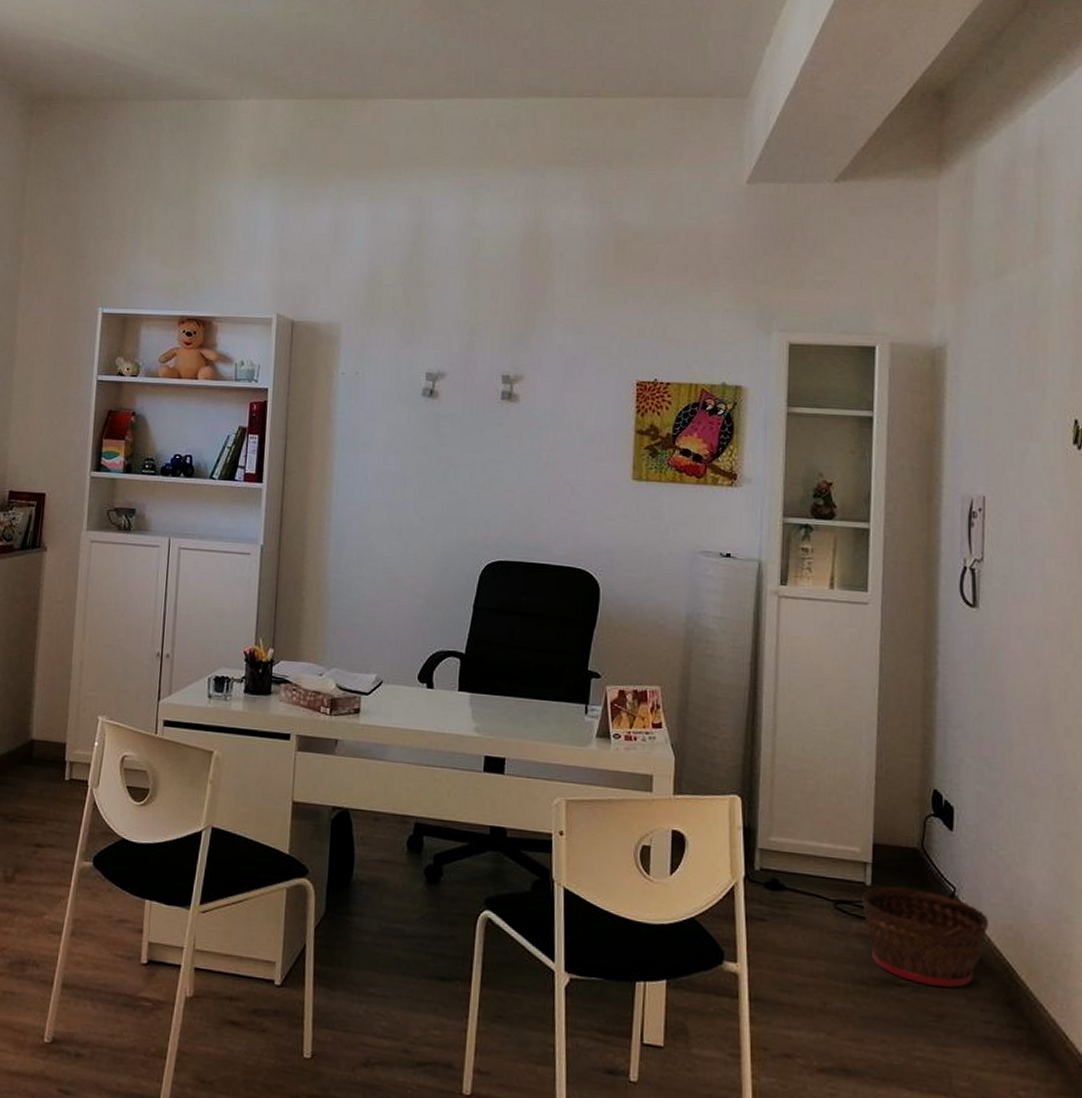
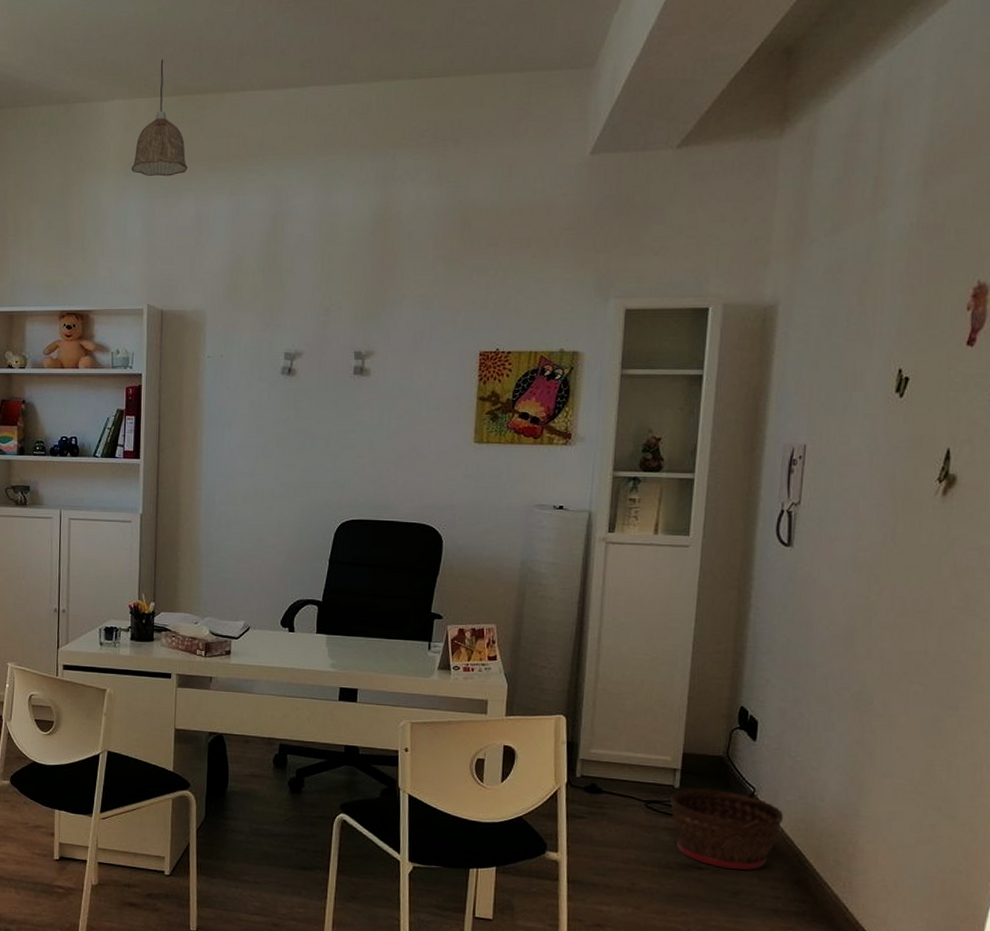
pendant lamp: none [264,61,325,181] -> present [131,59,188,177]

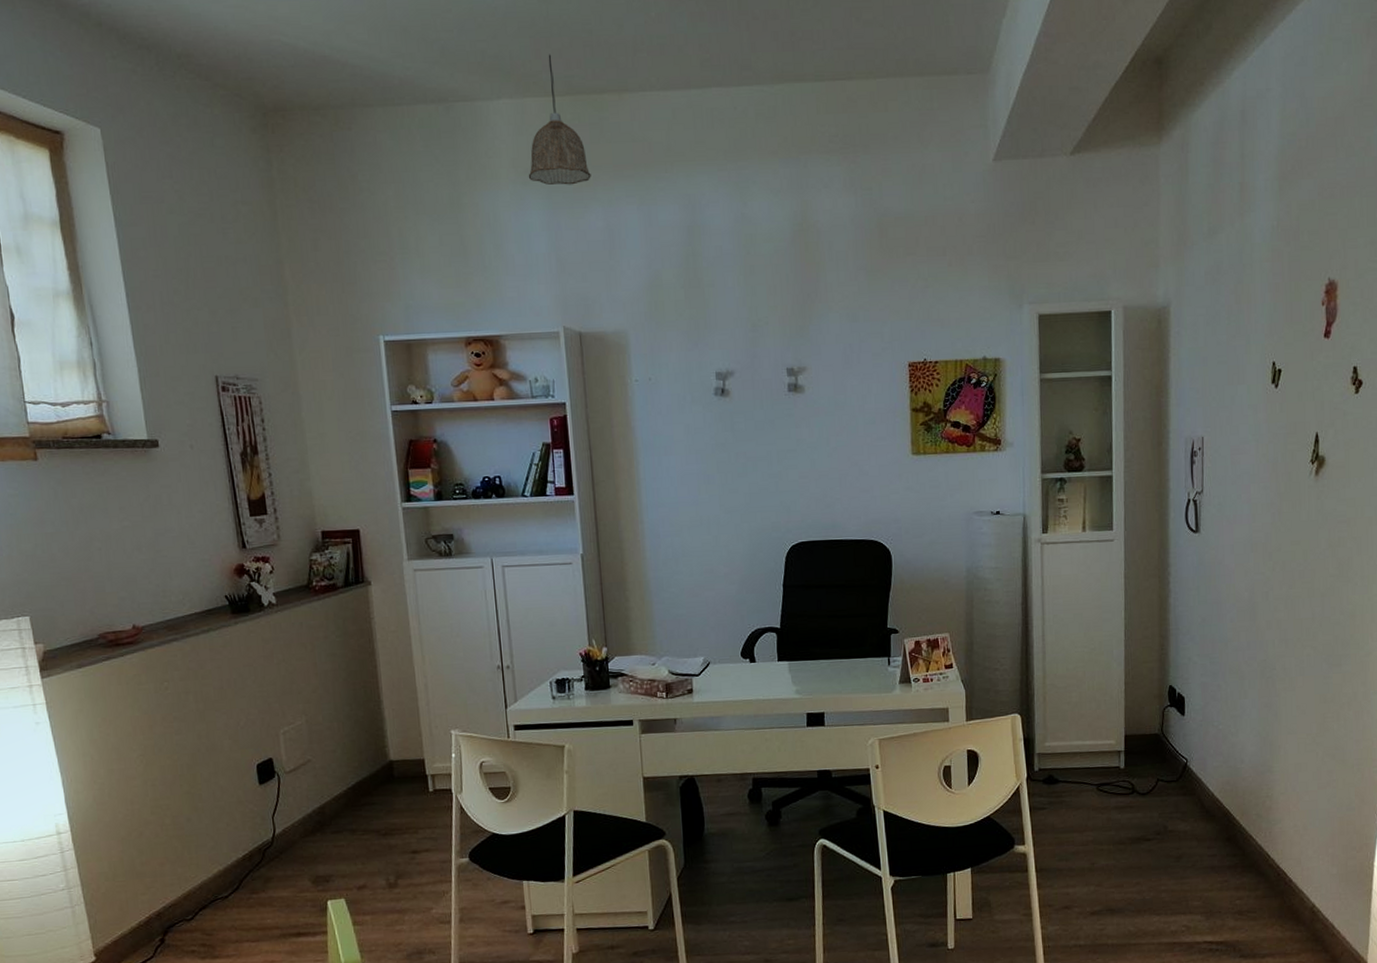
basket: present [670,788,784,870] -> none [1118,764,1213,837]

